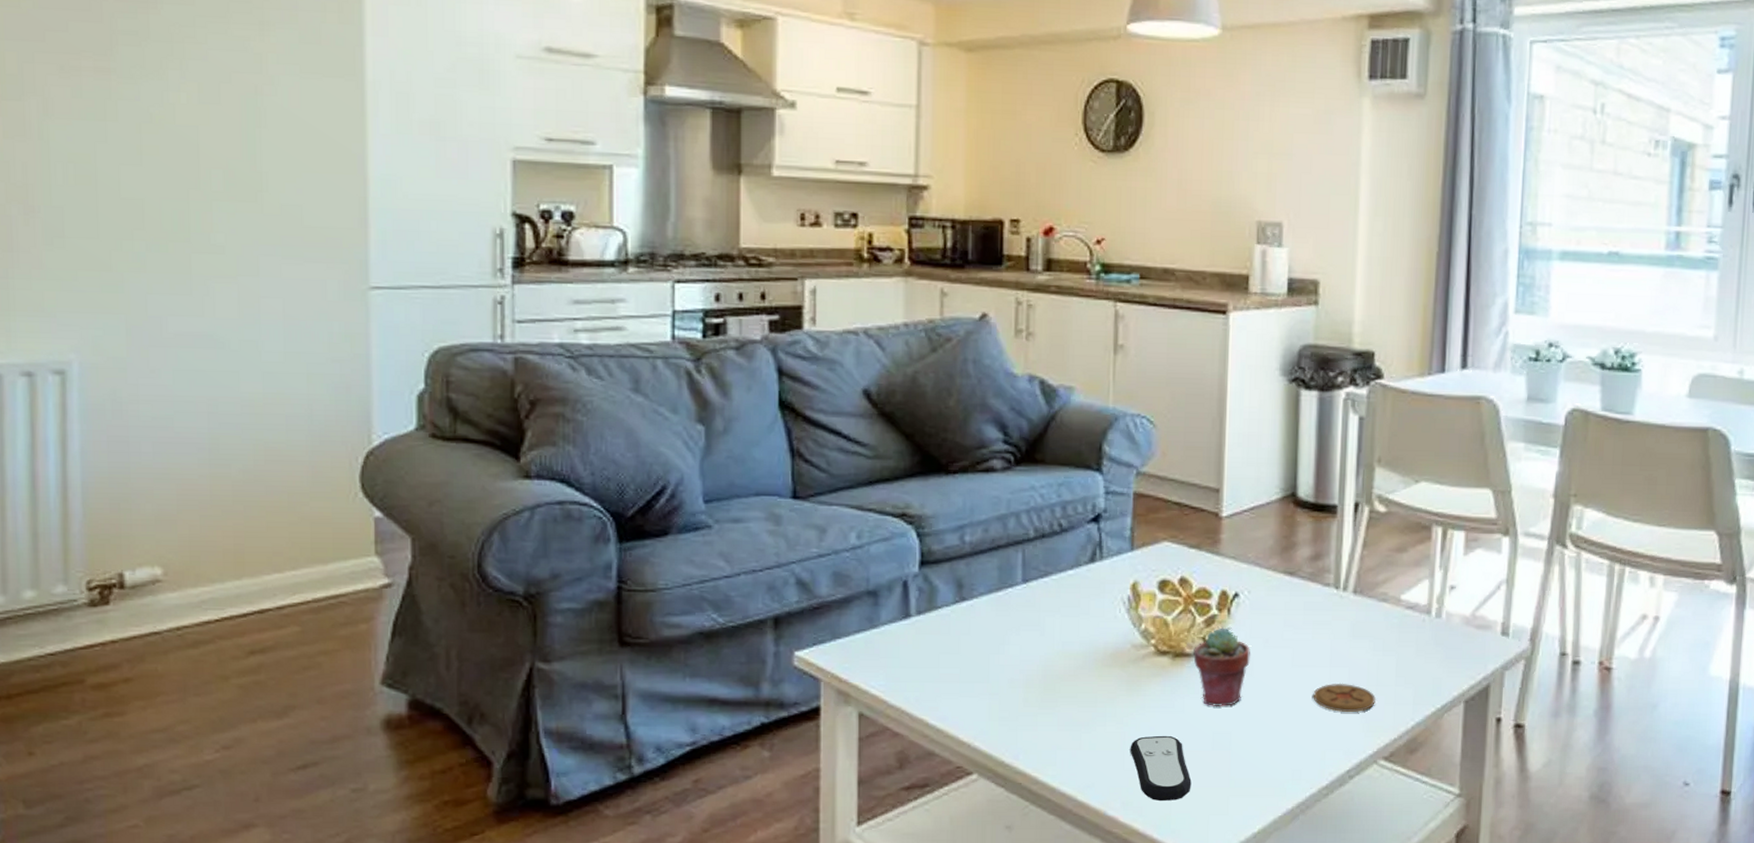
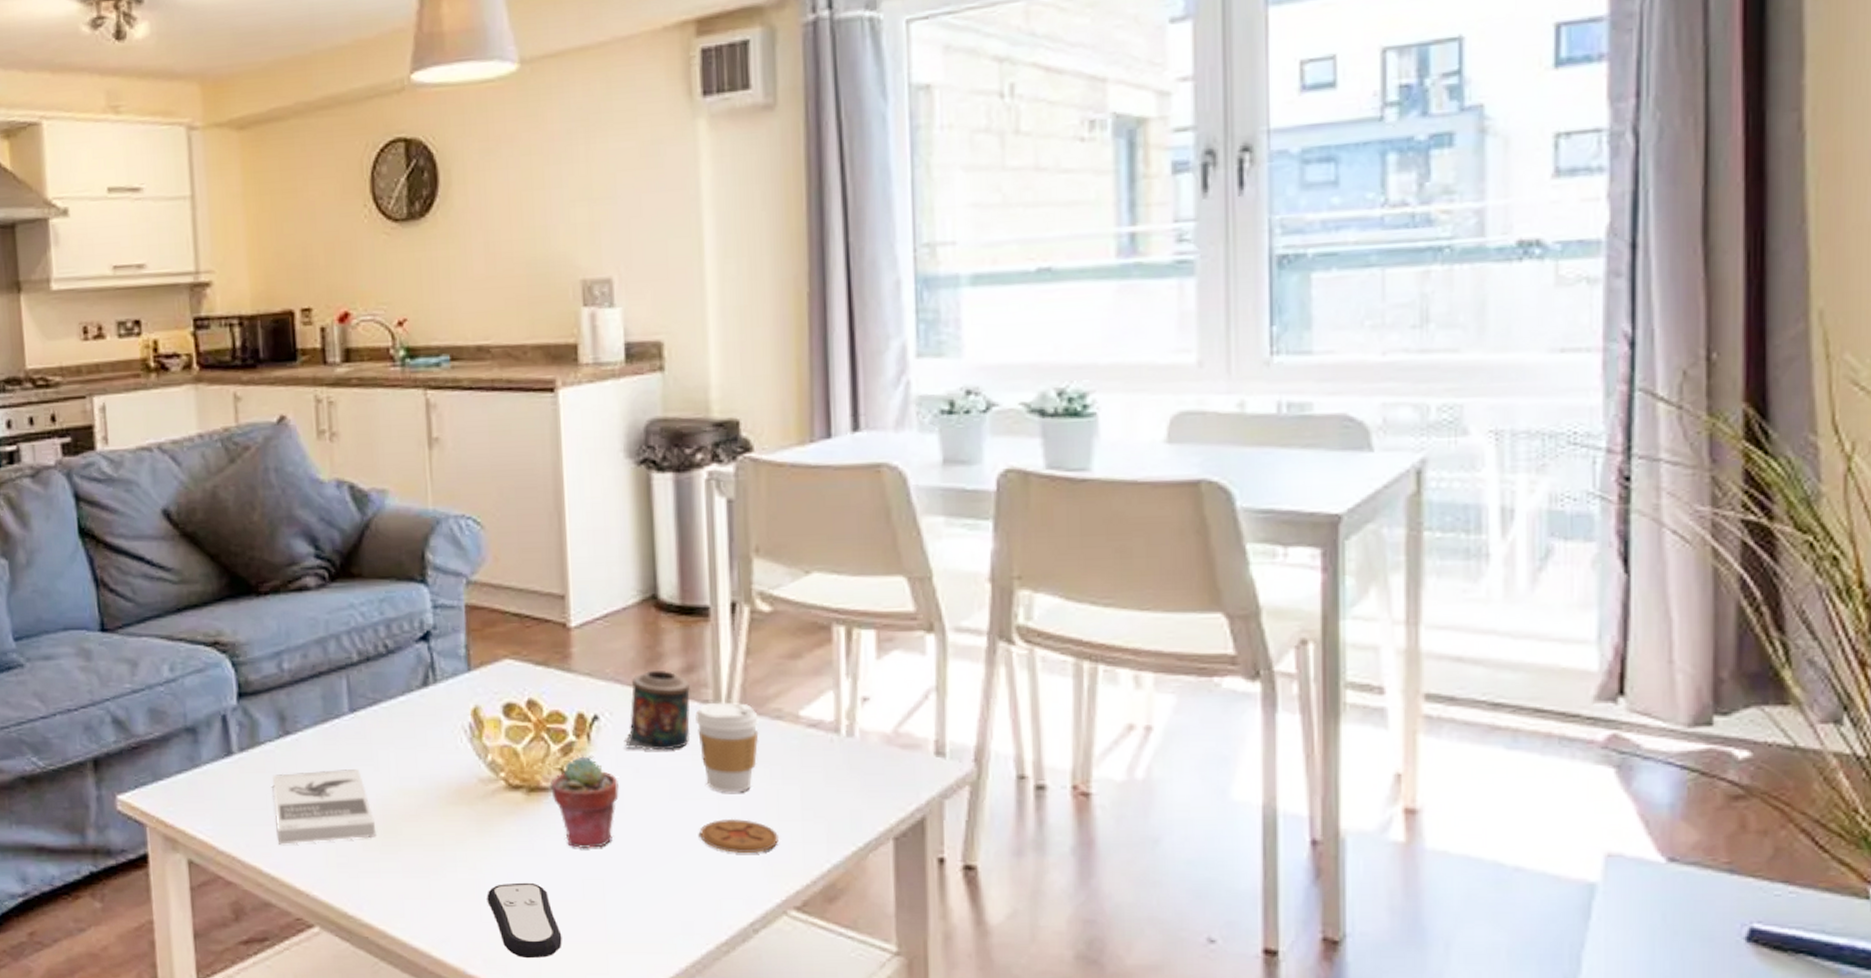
book: none [945,633,1036,700] -> present [273,769,375,845]
candle: none [1259,556,1316,625] -> present [625,669,691,751]
coffee cup: none [1318,585,1368,662] -> present [695,702,759,793]

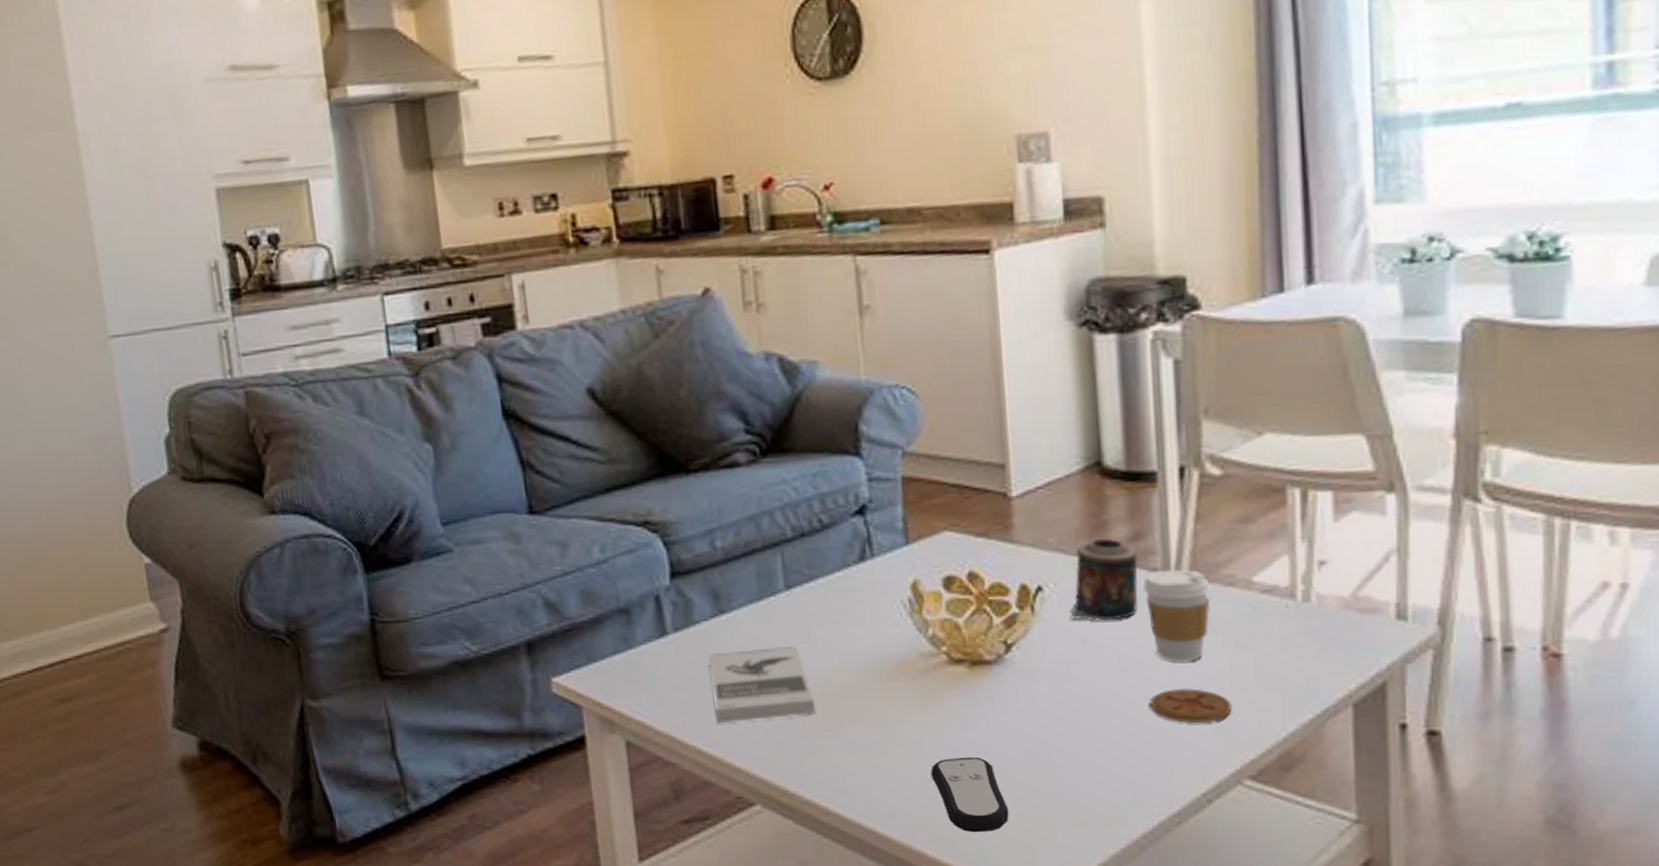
potted succulent: present [549,756,619,849] -> none [993,628,1065,722]

